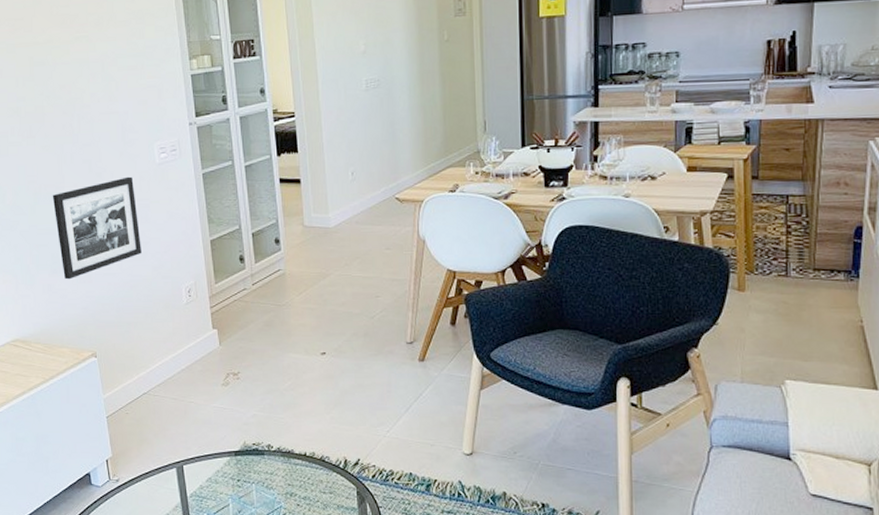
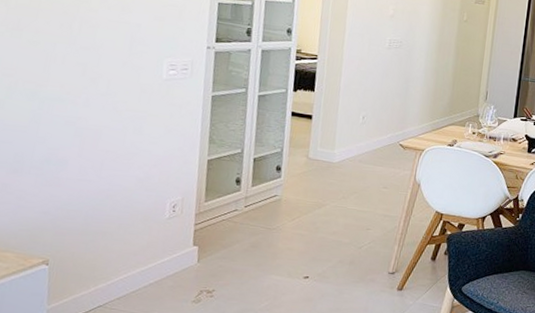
picture frame: present [52,176,142,280] -> none [25,86,133,181]

